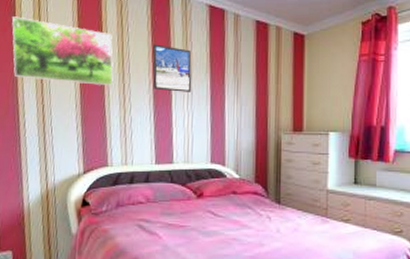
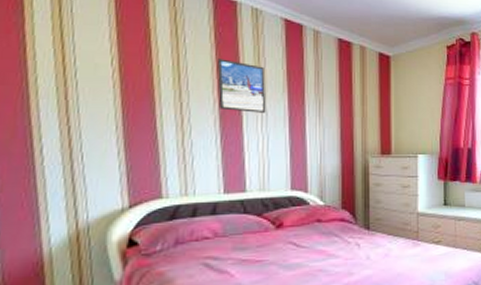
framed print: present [11,16,114,86] -> none [18,16,167,105]

